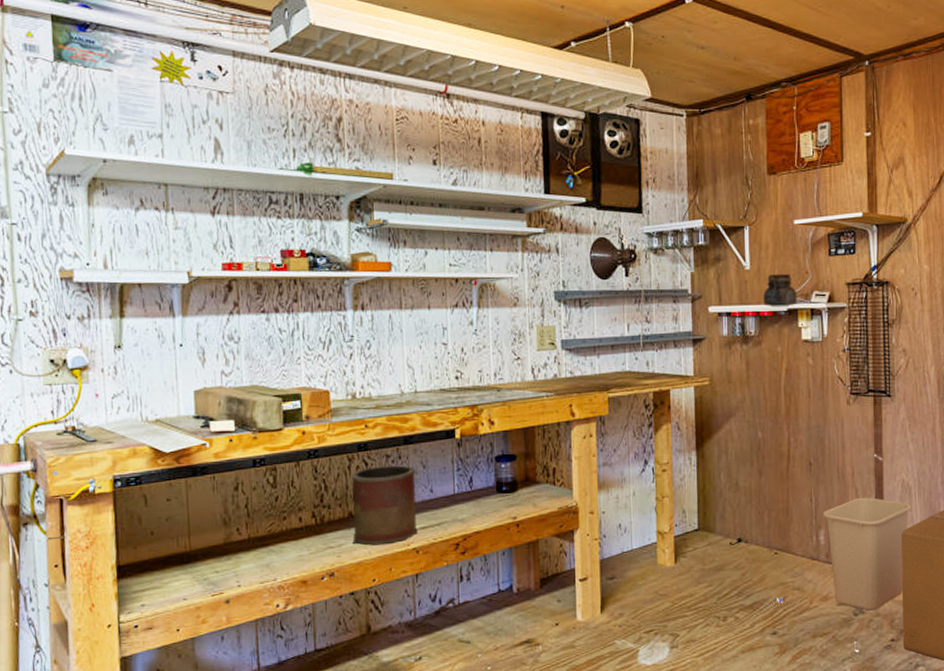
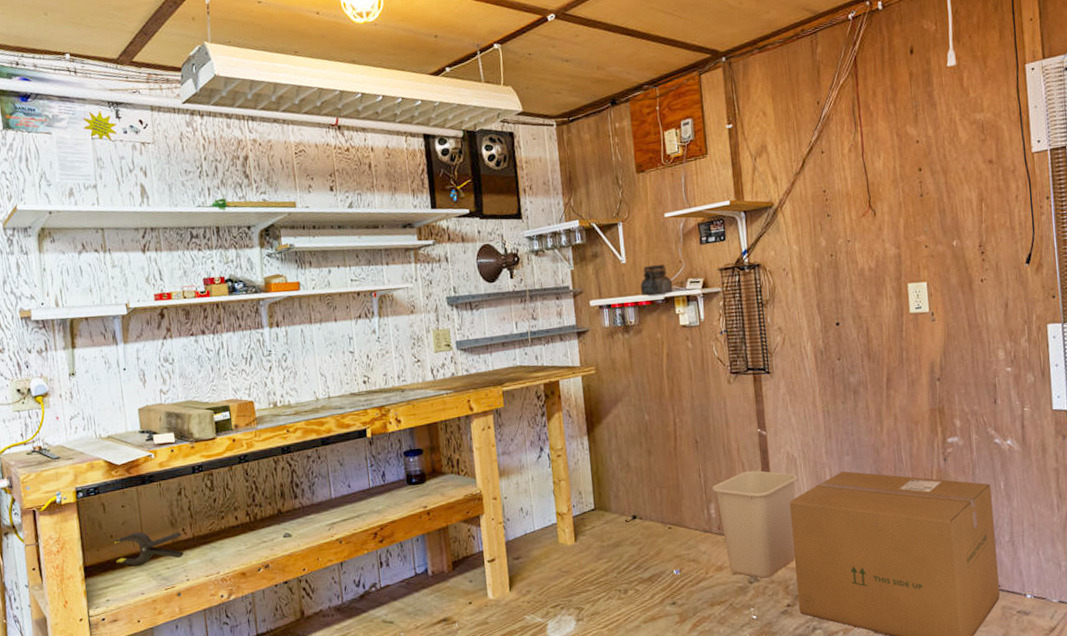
clamp: none [155,529,236,568] -> present [114,531,184,566]
paint can: present [351,465,418,546] -> none [277,464,340,538]

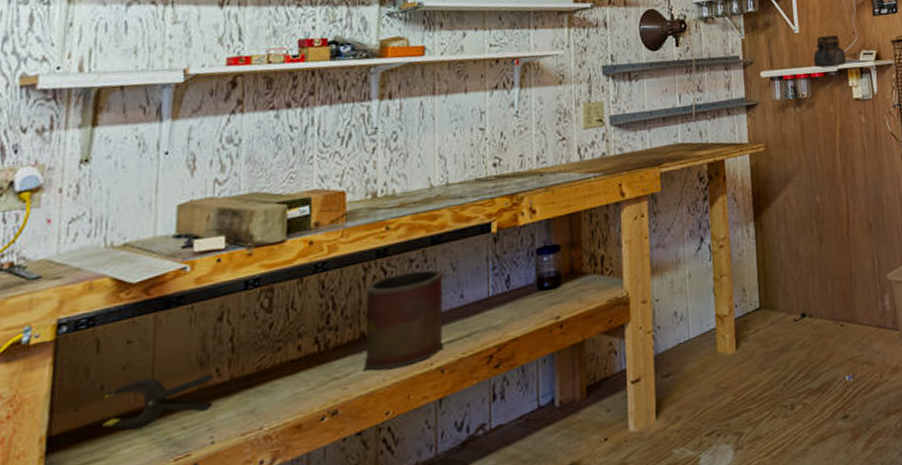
paint can: none [277,464,340,538] -> present [365,269,445,371]

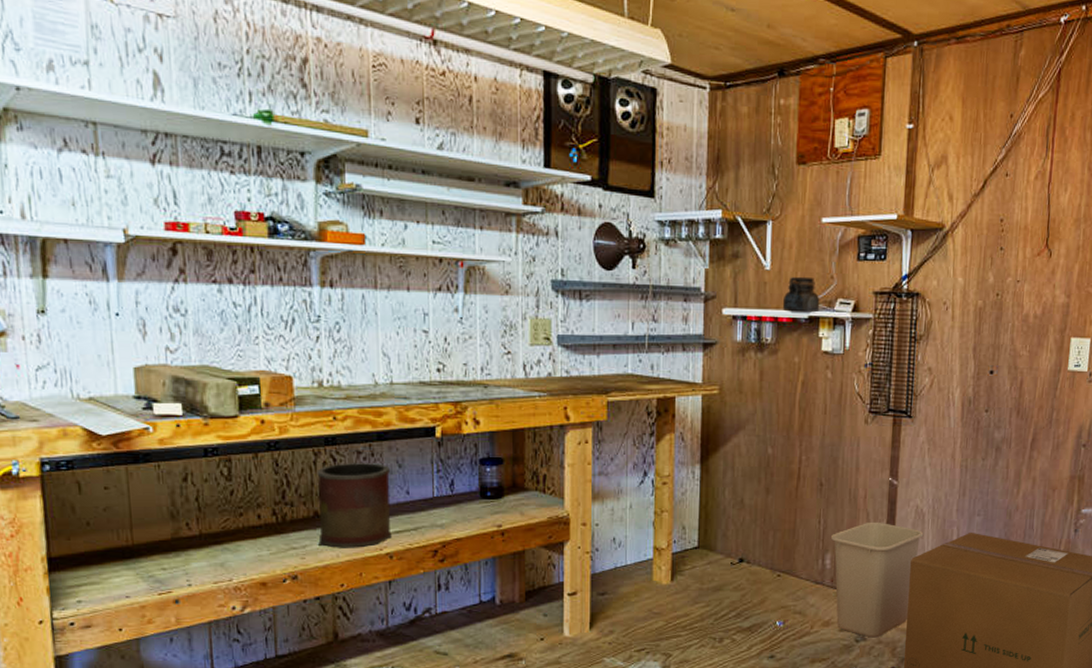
clamp: present [102,373,213,430] -> none [92,521,186,563]

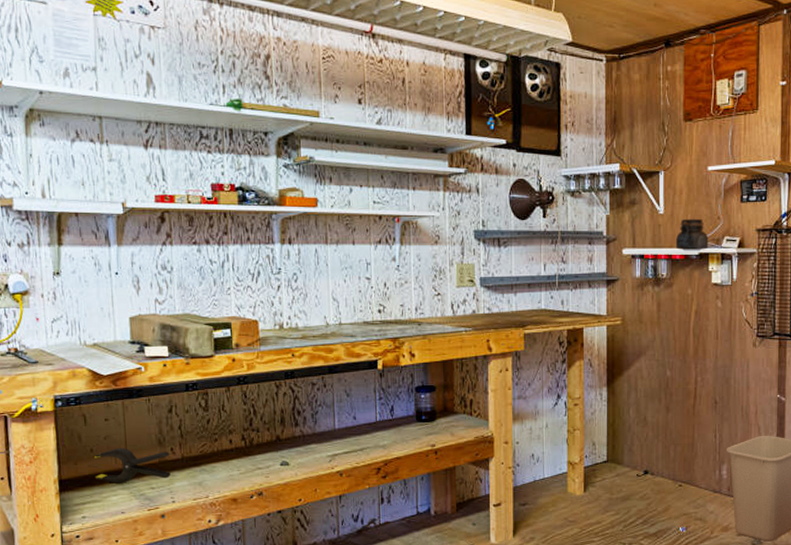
clamp: none [92,521,186,563] -> present [94,447,171,484]
paint can: present [316,463,392,548] -> none [278,393,341,468]

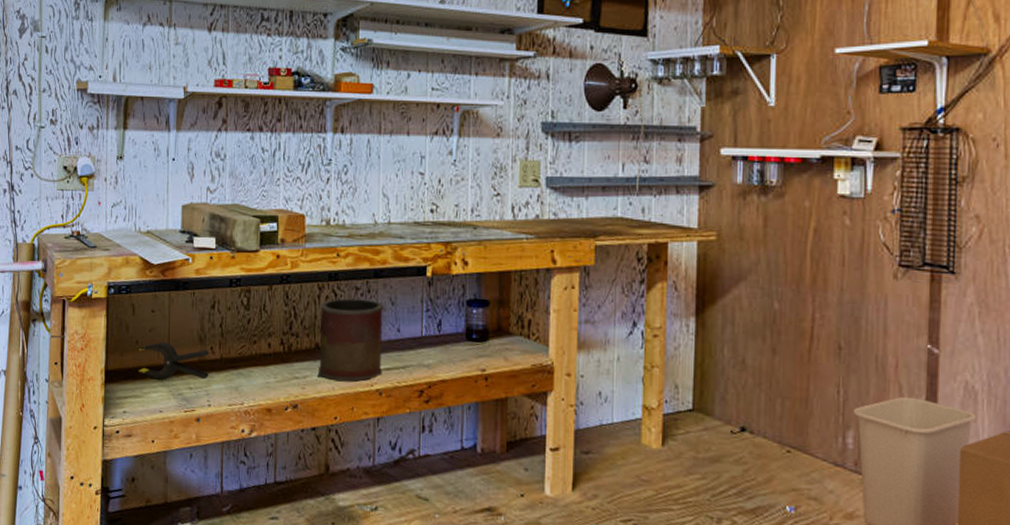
paint can: none [278,393,341,468] -> present [319,298,385,382]
jar: present [675,218,709,251] -> none [789,112,835,153]

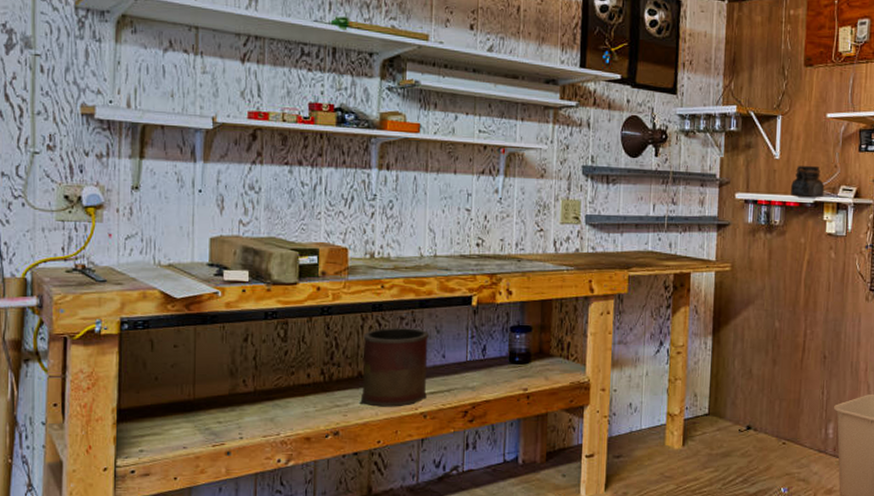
clamp: present [138,341,209,380] -> none [157,377,241,416]
jar: none [789,112,835,153] -> present [790,165,825,199]

